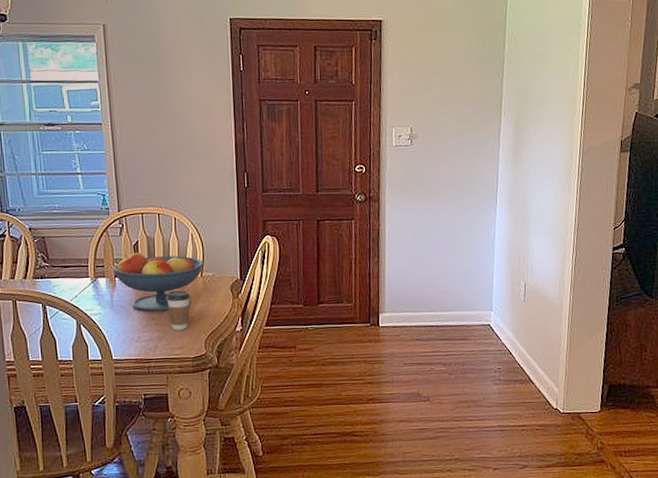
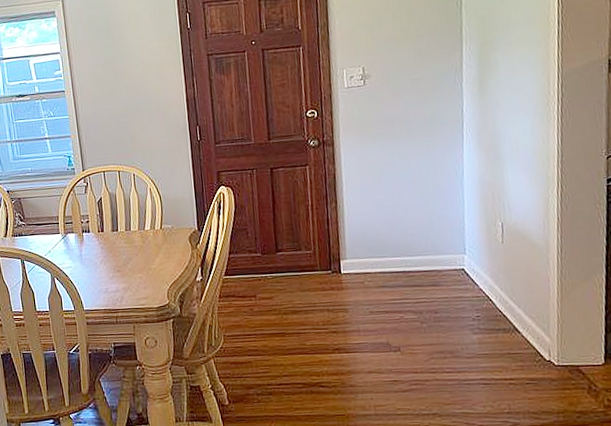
fruit bowl: present [112,253,204,311] -> none [80,208,163,264]
coffee cup: present [166,291,191,330] -> none [130,243,152,282]

